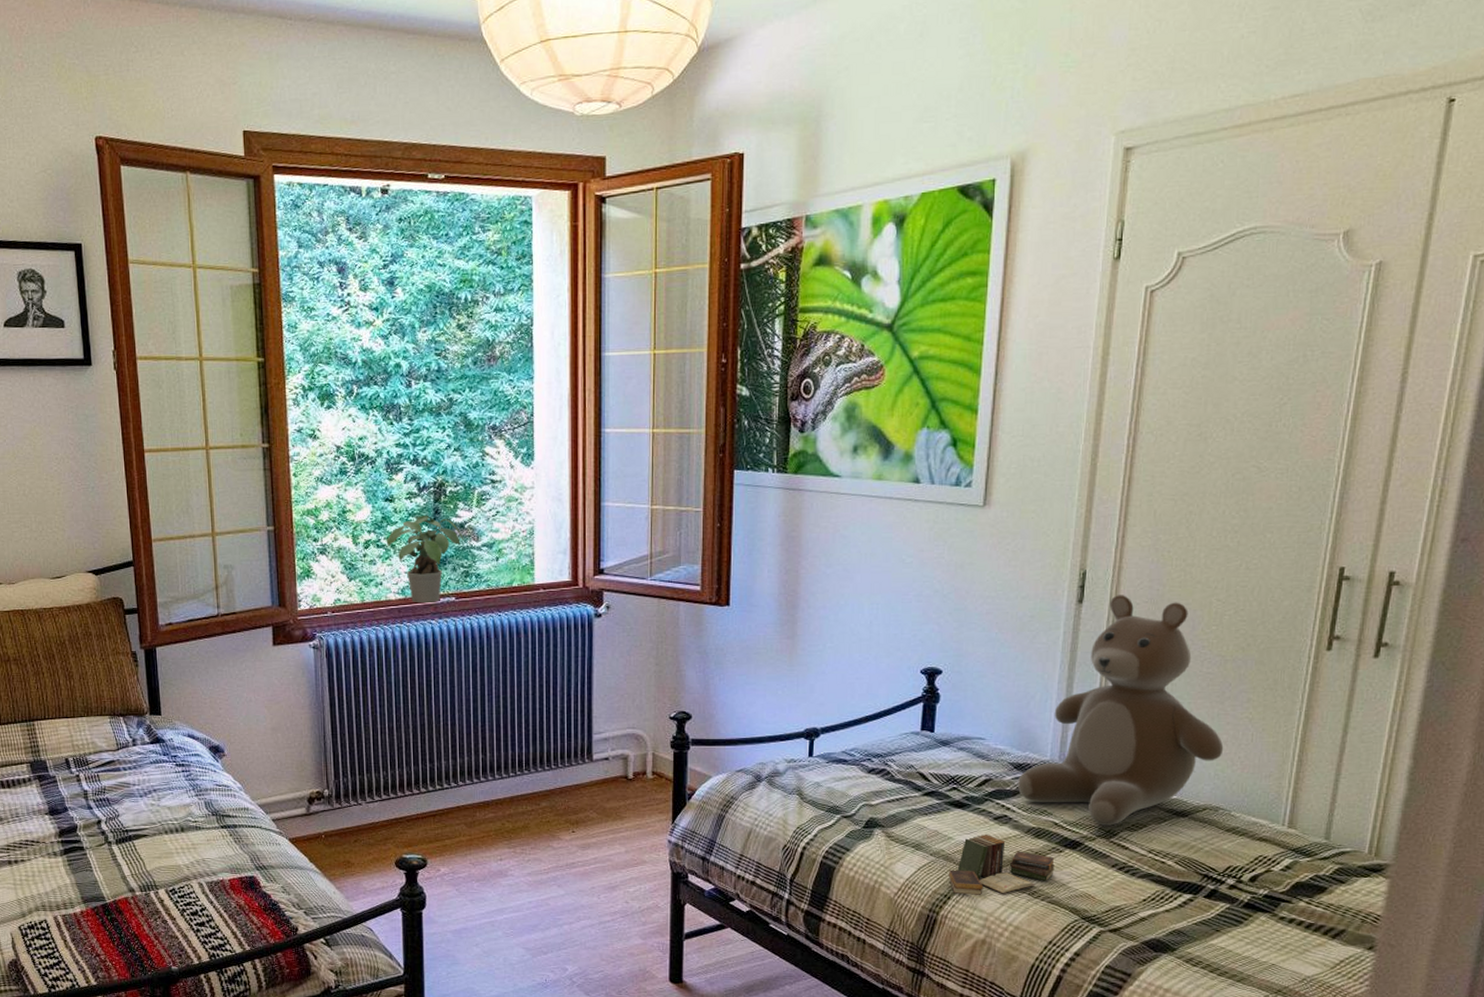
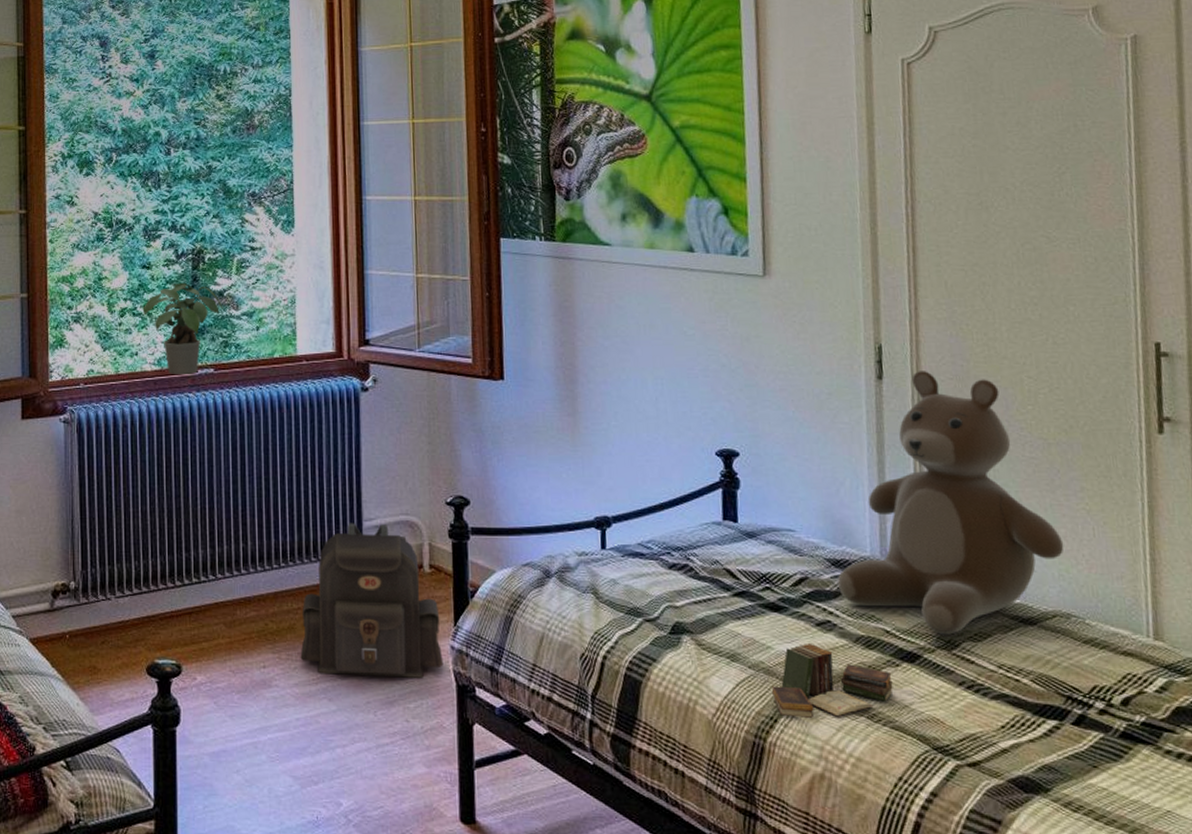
backpack: none [533,736,661,867] -> present [300,523,444,678]

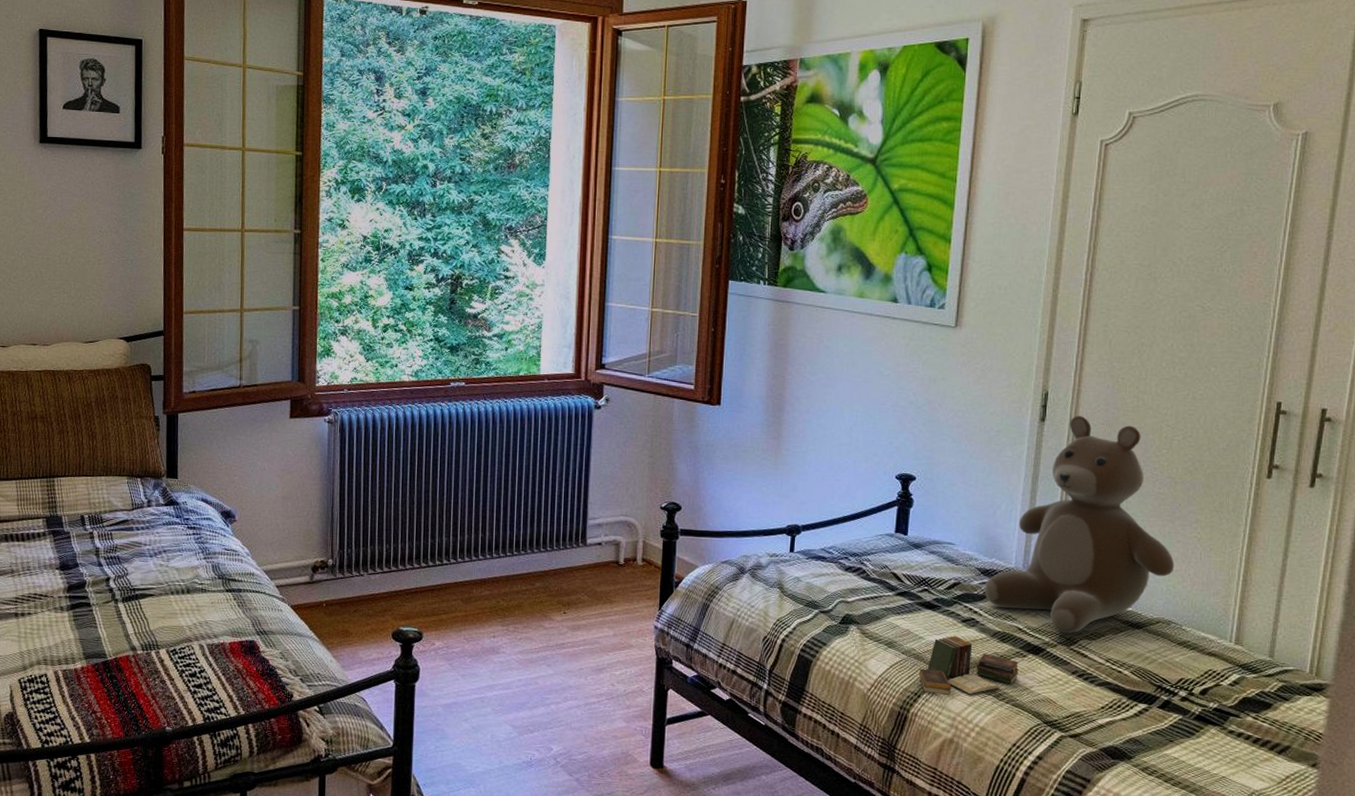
potted plant: present [142,282,223,375] -> none [403,304,477,387]
backpack: present [300,523,444,678] -> none [525,520,648,651]

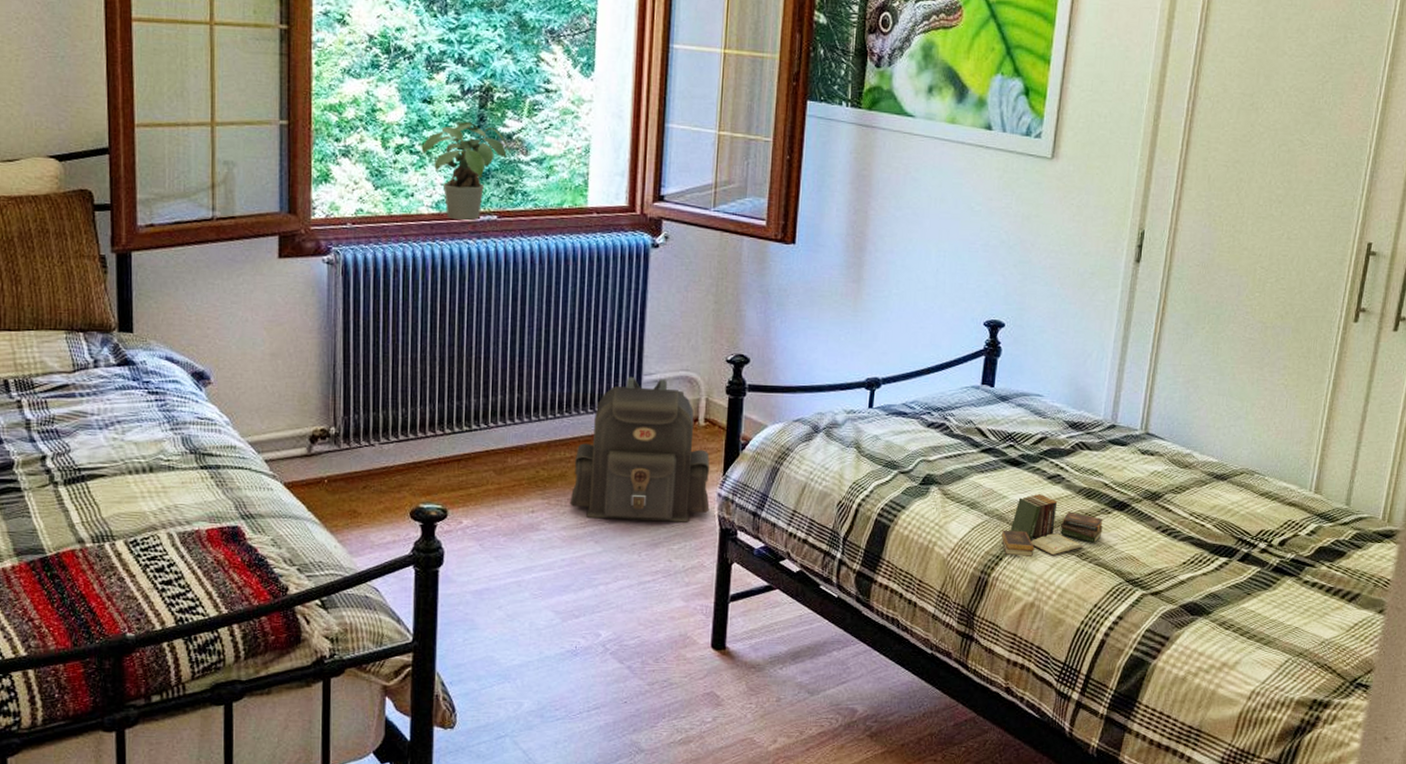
potted plant: none [403,304,477,387] -> present [421,121,511,221]
backpack: none [525,520,648,651] -> present [570,376,710,523]
bear: present [984,416,1175,634] -> none [1071,257,1261,488]

